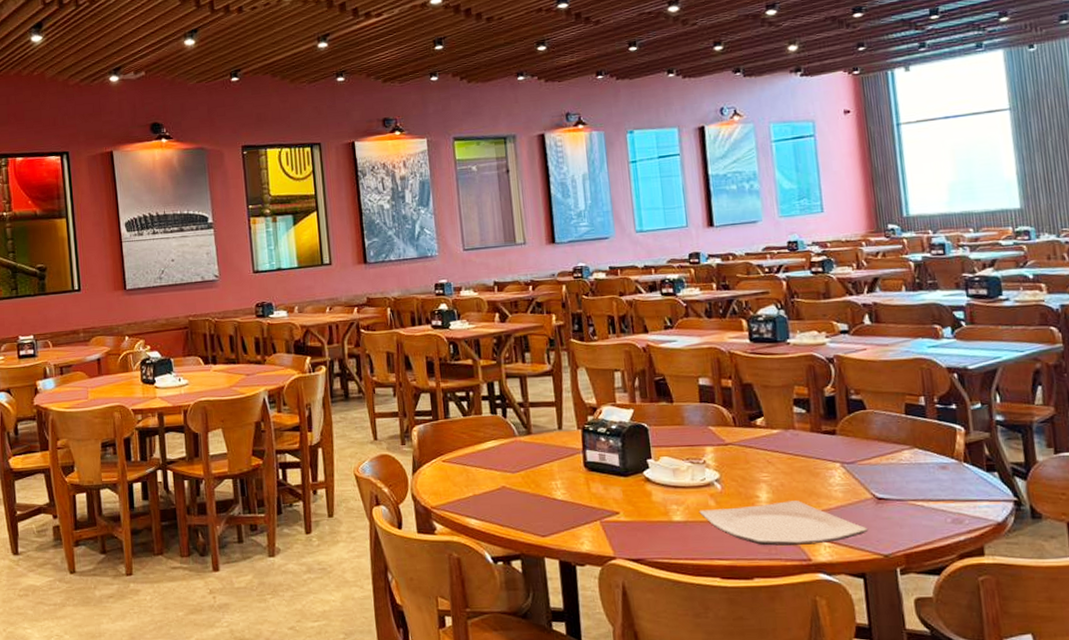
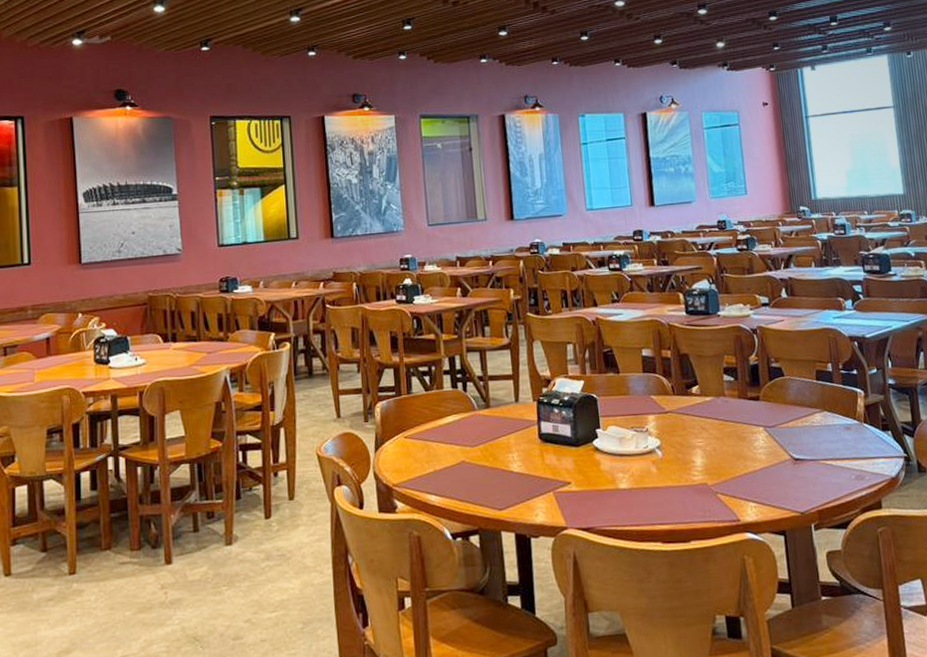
plate: present [699,500,869,546] -> none [642,464,788,509]

